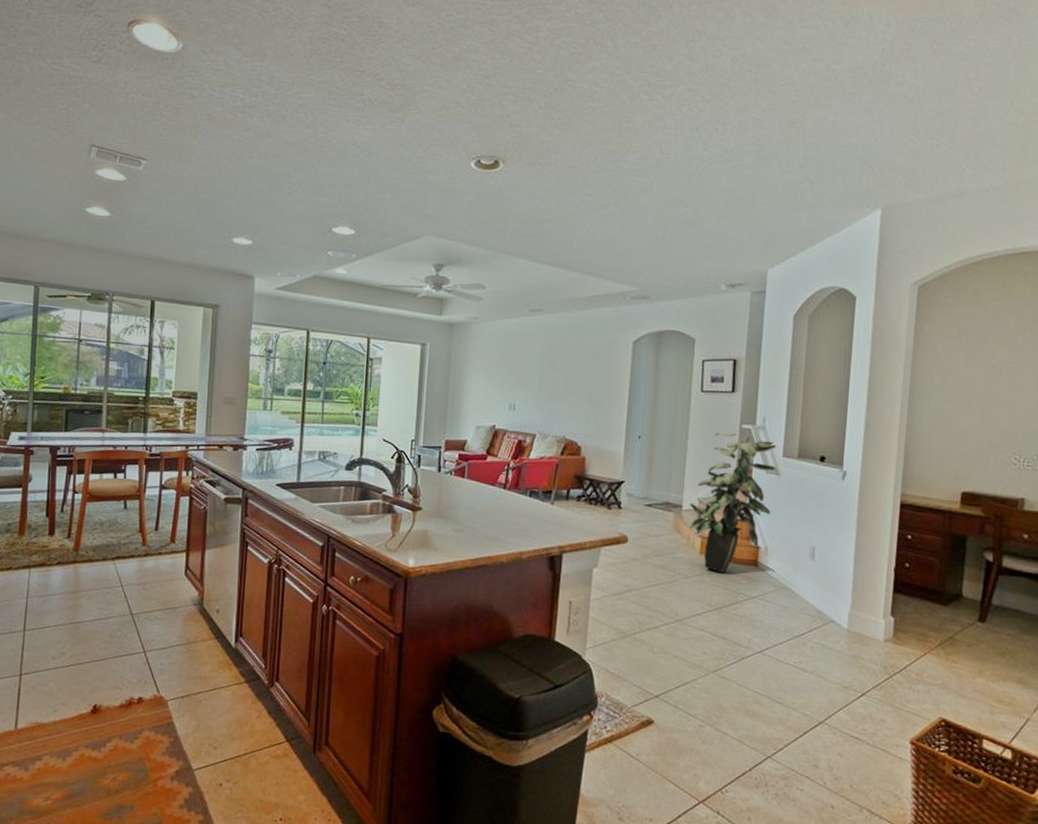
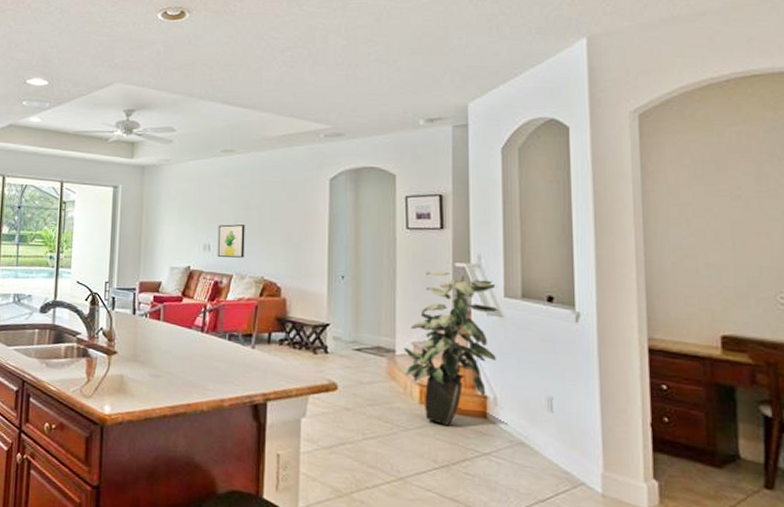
wall art: none [522,384,550,418] -> present [217,224,245,258]

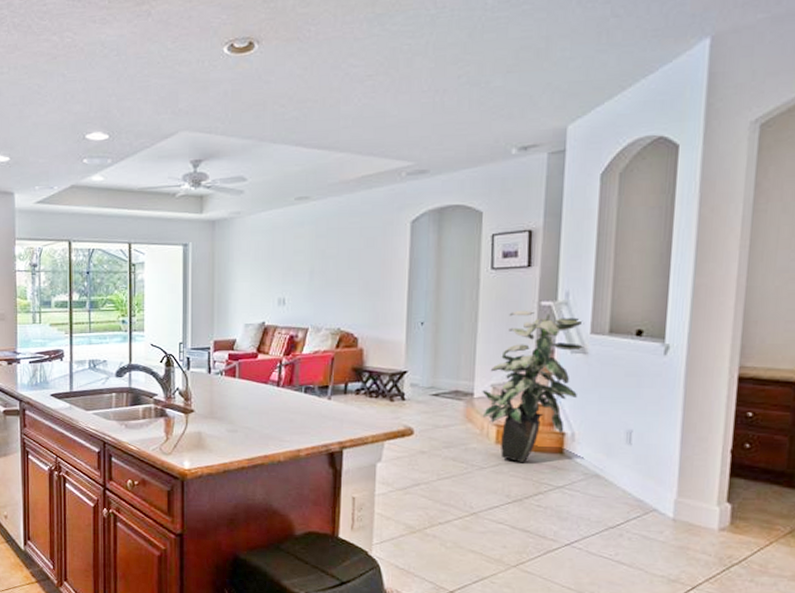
wall art: present [217,224,245,258] -> none [292,276,321,312]

